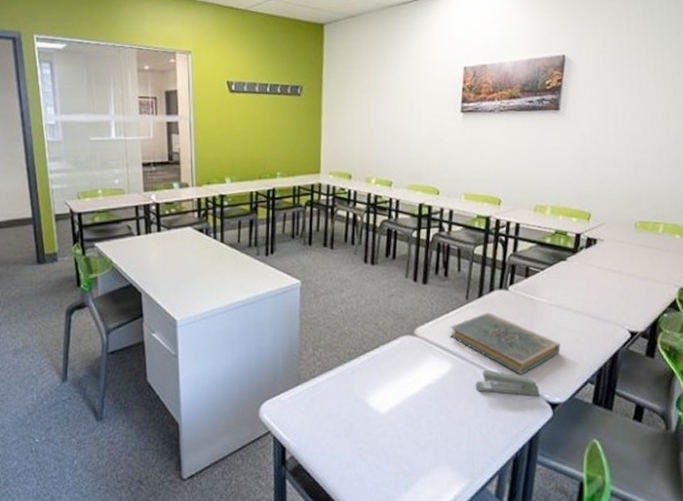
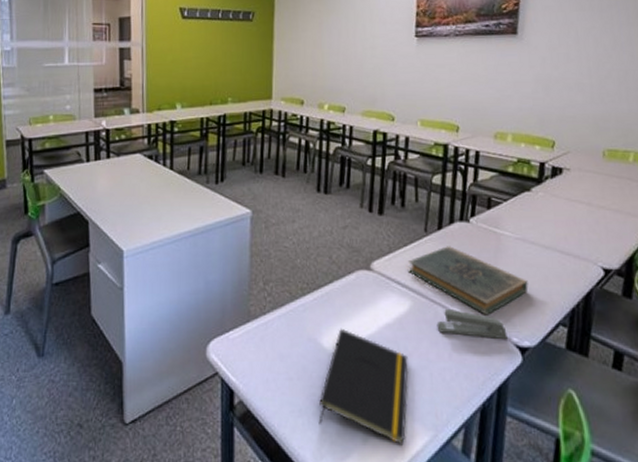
notepad: none [365,389,448,492] -> present [318,328,409,446]

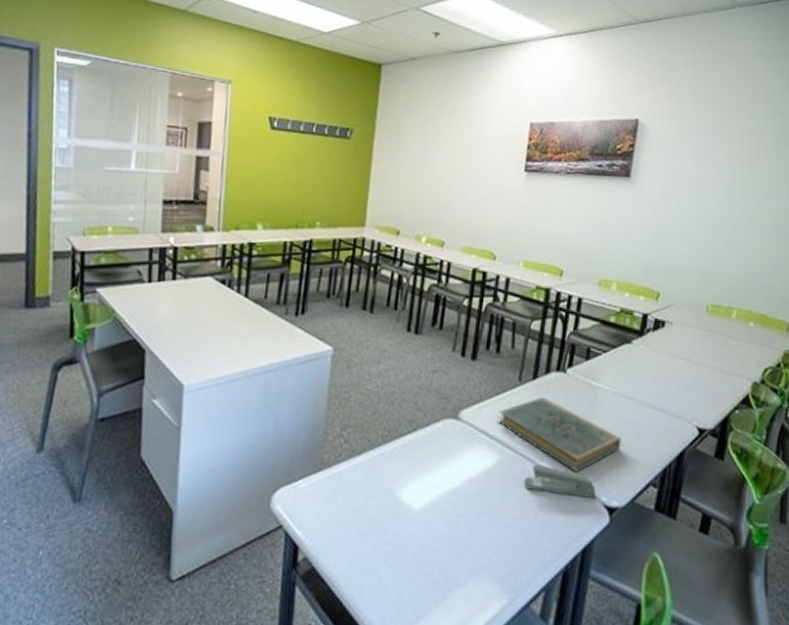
notepad: present [318,328,409,446] -> none [390,480,491,609]

